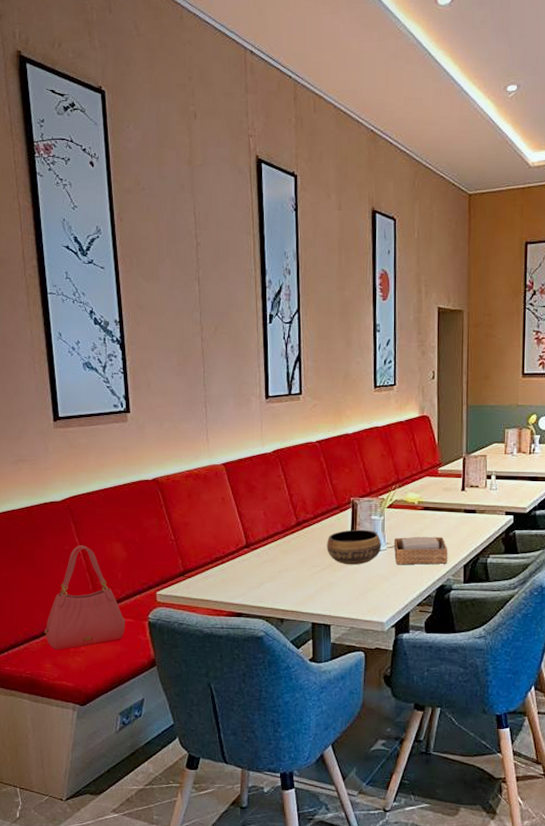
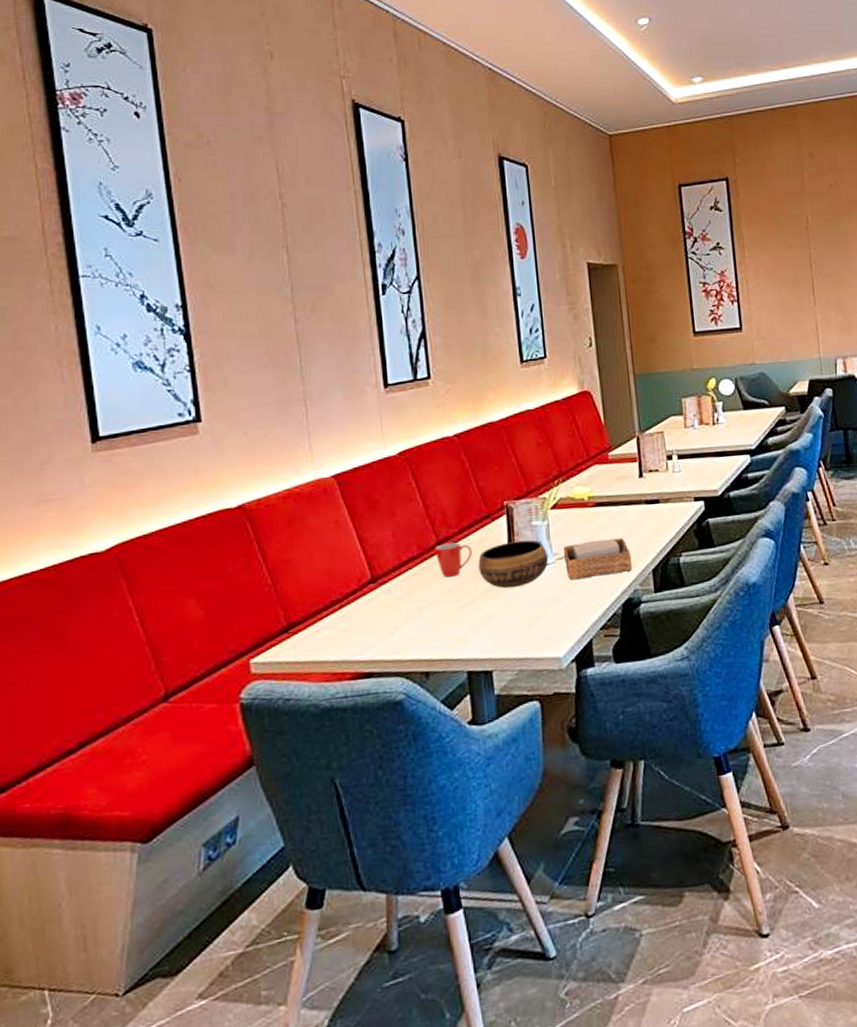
handbag: present [44,545,126,650] -> none [84,608,207,766]
mug: none [294,525,322,551] -> present [434,542,472,578]

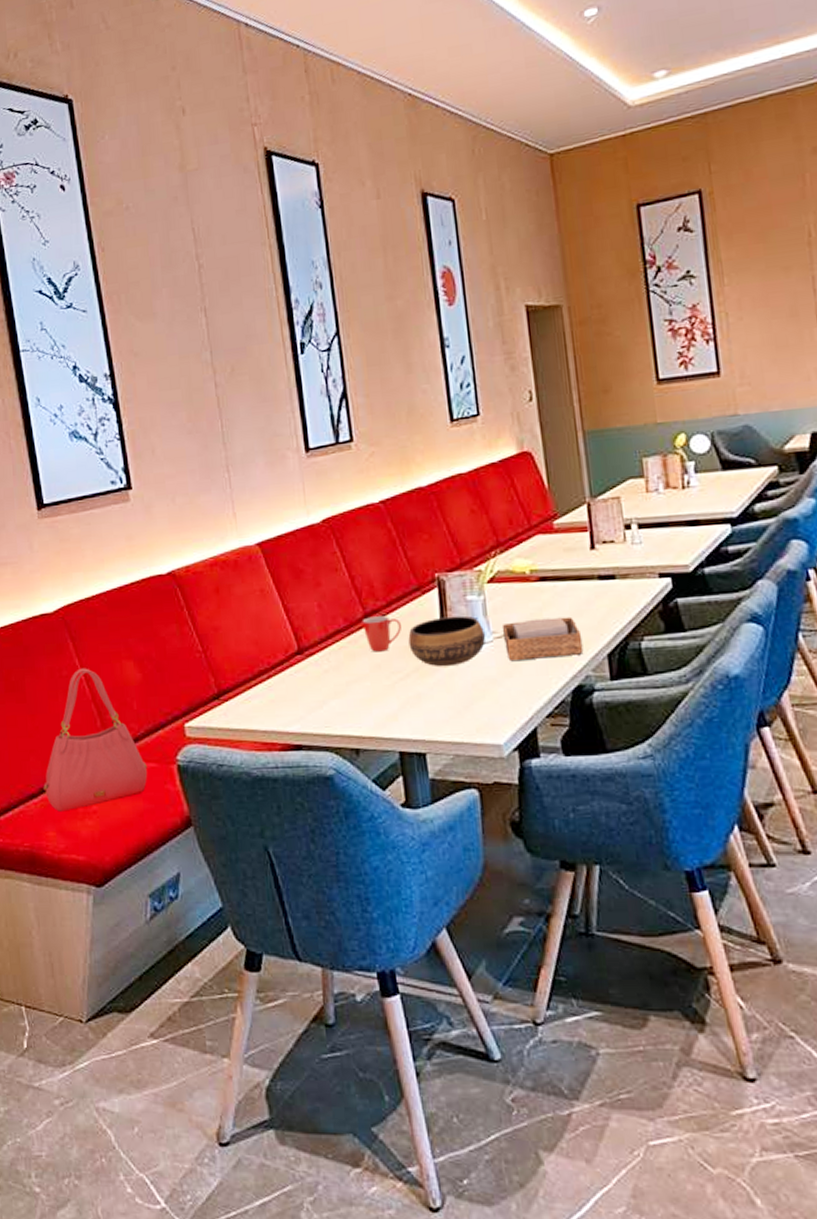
handbag: none [84,608,207,766] -> present [44,668,148,812]

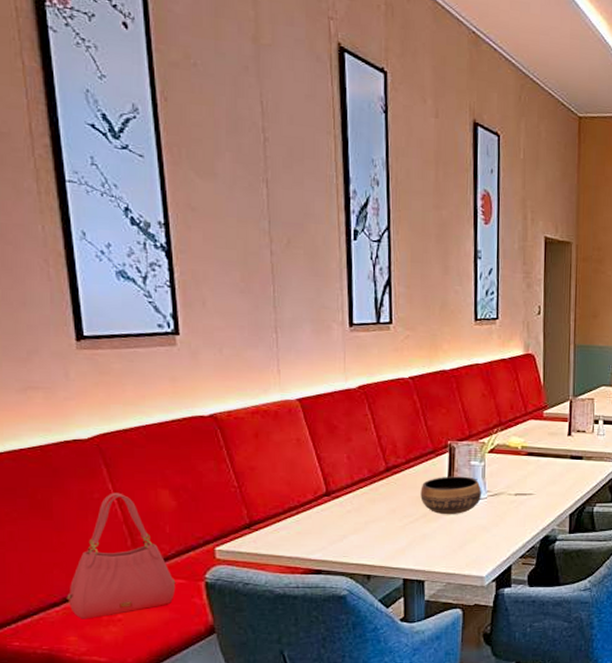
mug: present [362,616,401,652] -> none [383,470,416,499]
napkin holder: present [501,616,584,662] -> none [495,484,553,515]

